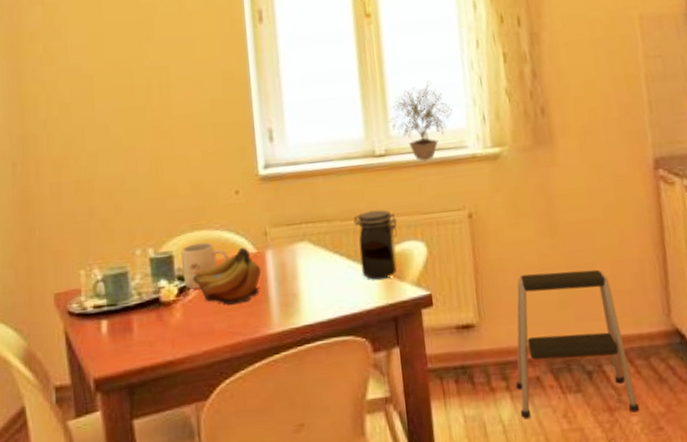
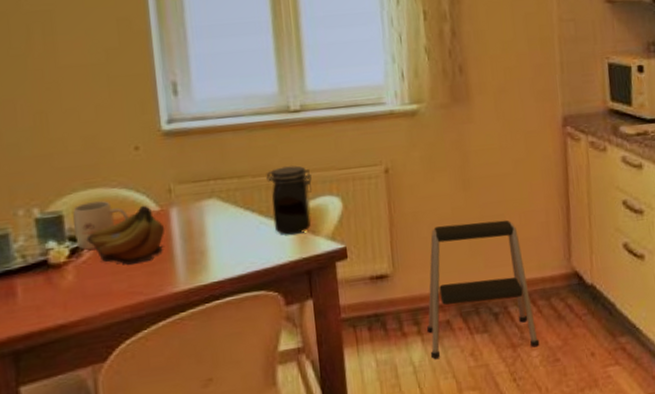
potted plant: present [388,81,452,162] -> none [304,36,371,118]

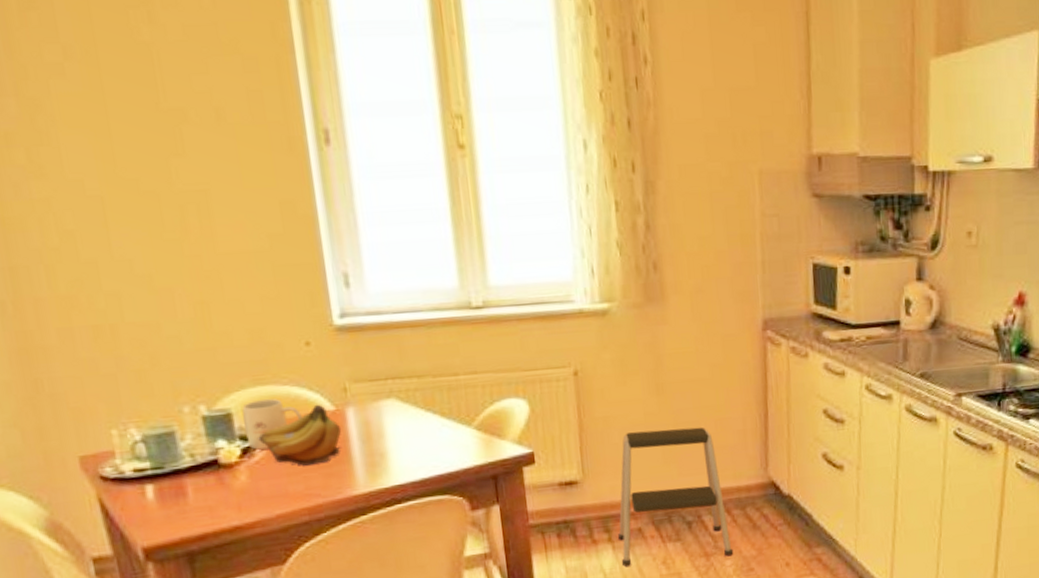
jar: present [266,165,313,235] -> none [447,365,497,438]

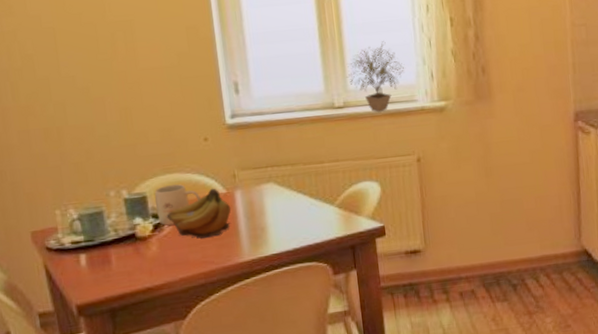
potted plant: none [486,227,558,315] -> present [346,41,404,113]
step stool: present [618,427,734,567] -> none [455,203,553,323]

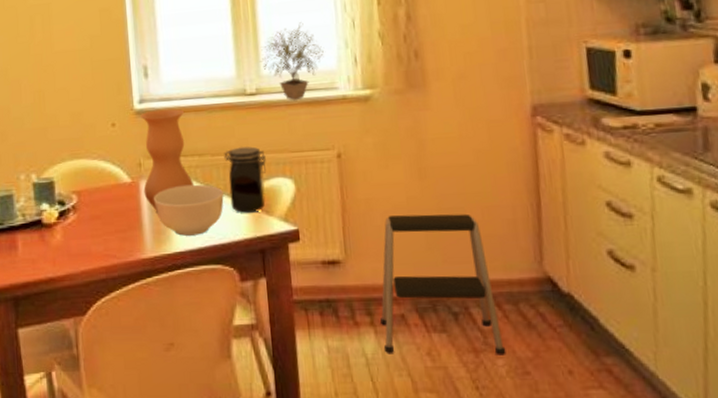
mug: present [154,184,201,226] -> none [61,171,106,214]
fruit: present [165,188,231,238] -> none [71,176,136,229]
vase: none [233,122,288,220] -> present [140,108,194,214]
bowl: none [248,191,316,239] -> present [153,184,224,236]
jar: none [315,155,355,215] -> present [224,146,267,213]
step stool: none [455,203,553,323] -> present [380,213,506,355]

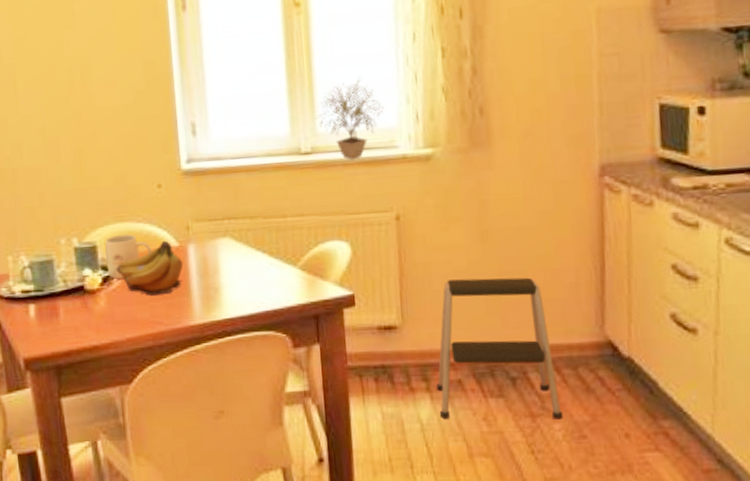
mug: none [61,171,106,214] -> present [104,234,152,279]
fruit: none [71,176,136,229] -> present [115,240,184,295]
vase: present [140,108,194,214] -> none [188,168,246,279]
bowl: present [153,184,224,236] -> none [202,248,276,302]
jar: present [224,146,267,213] -> none [276,208,322,278]

